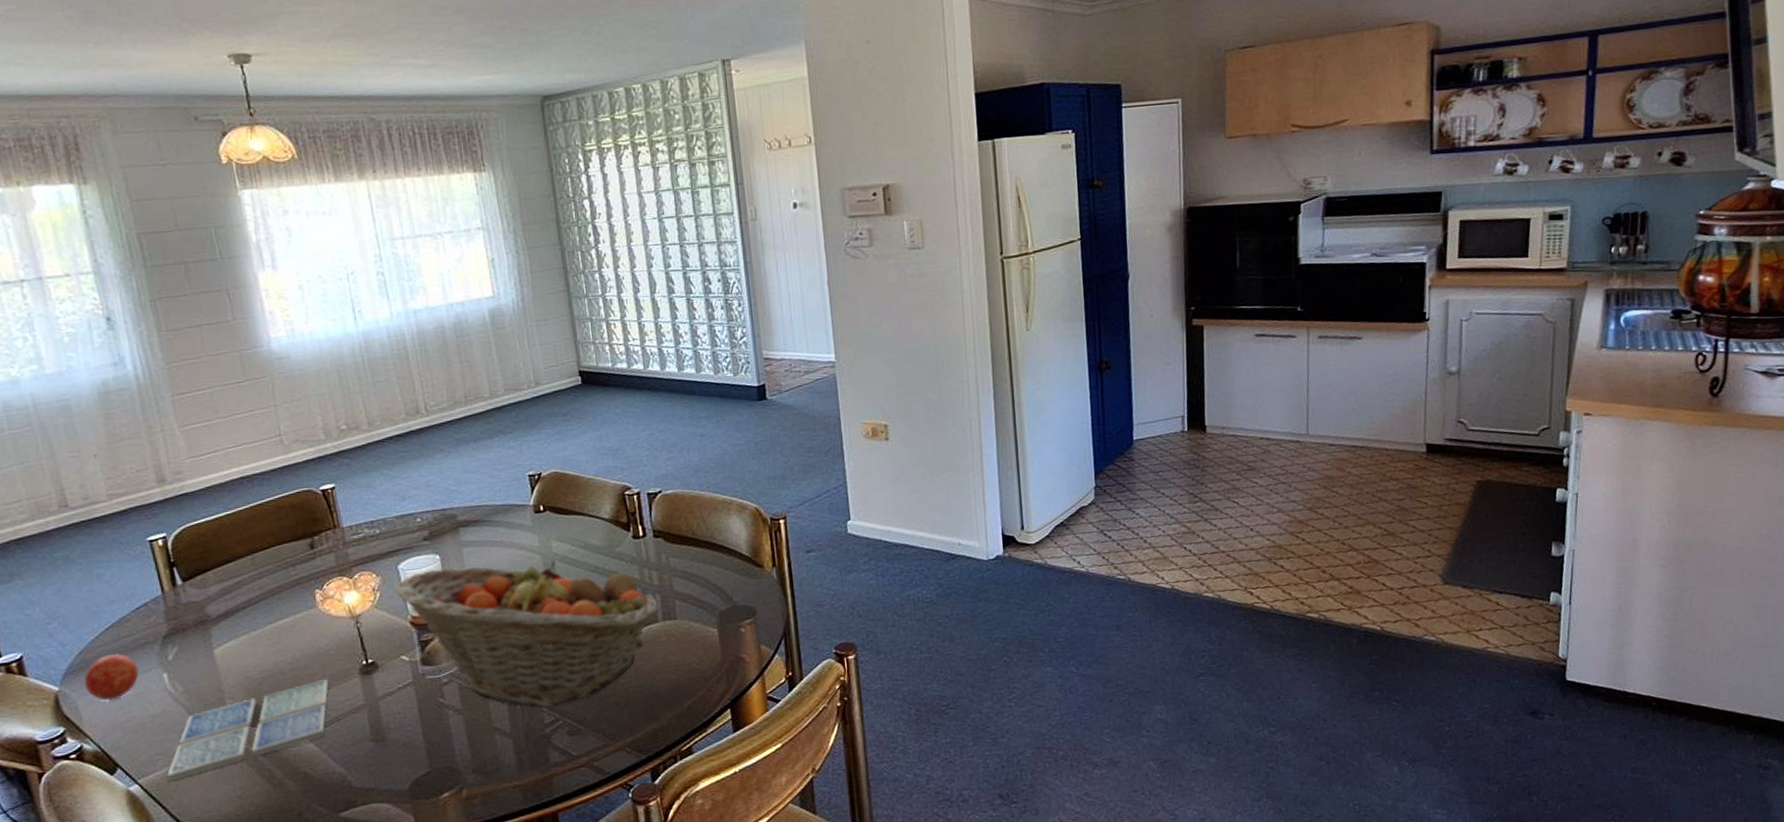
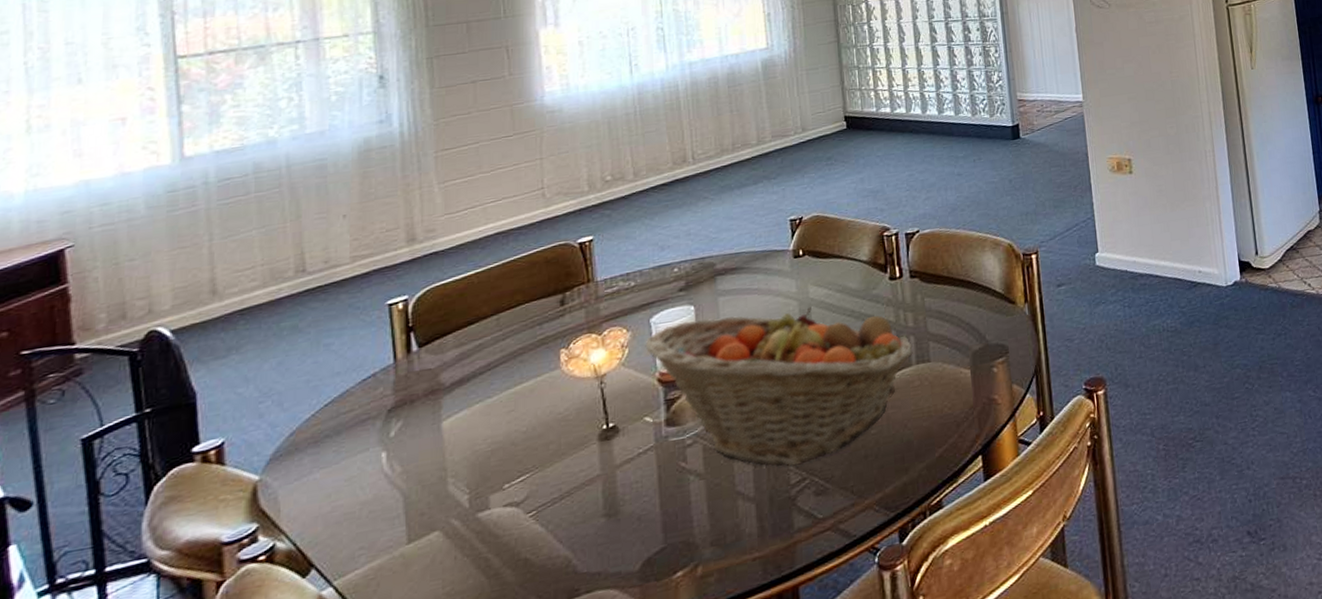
apple: present [84,654,139,701] -> none [289,432,354,488]
drink coaster: present [166,679,329,782] -> none [367,449,563,581]

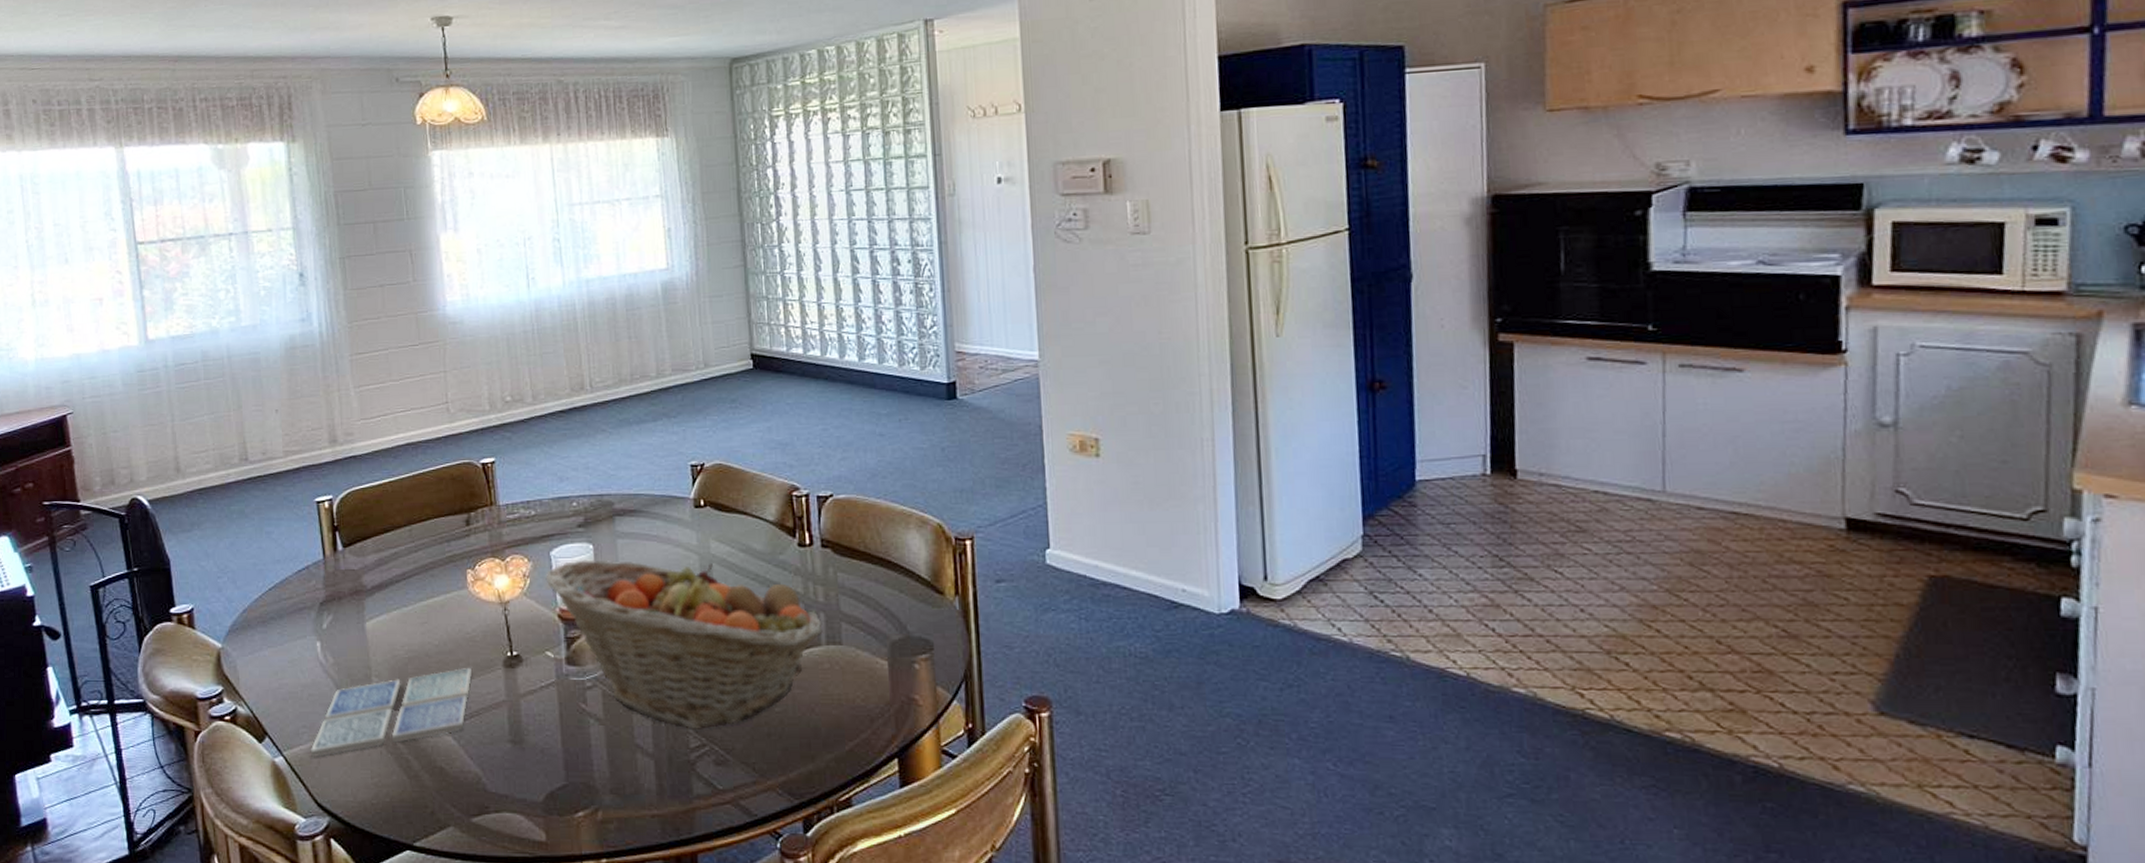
drink coaster: none [367,449,563,581] -> present [310,668,472,758]

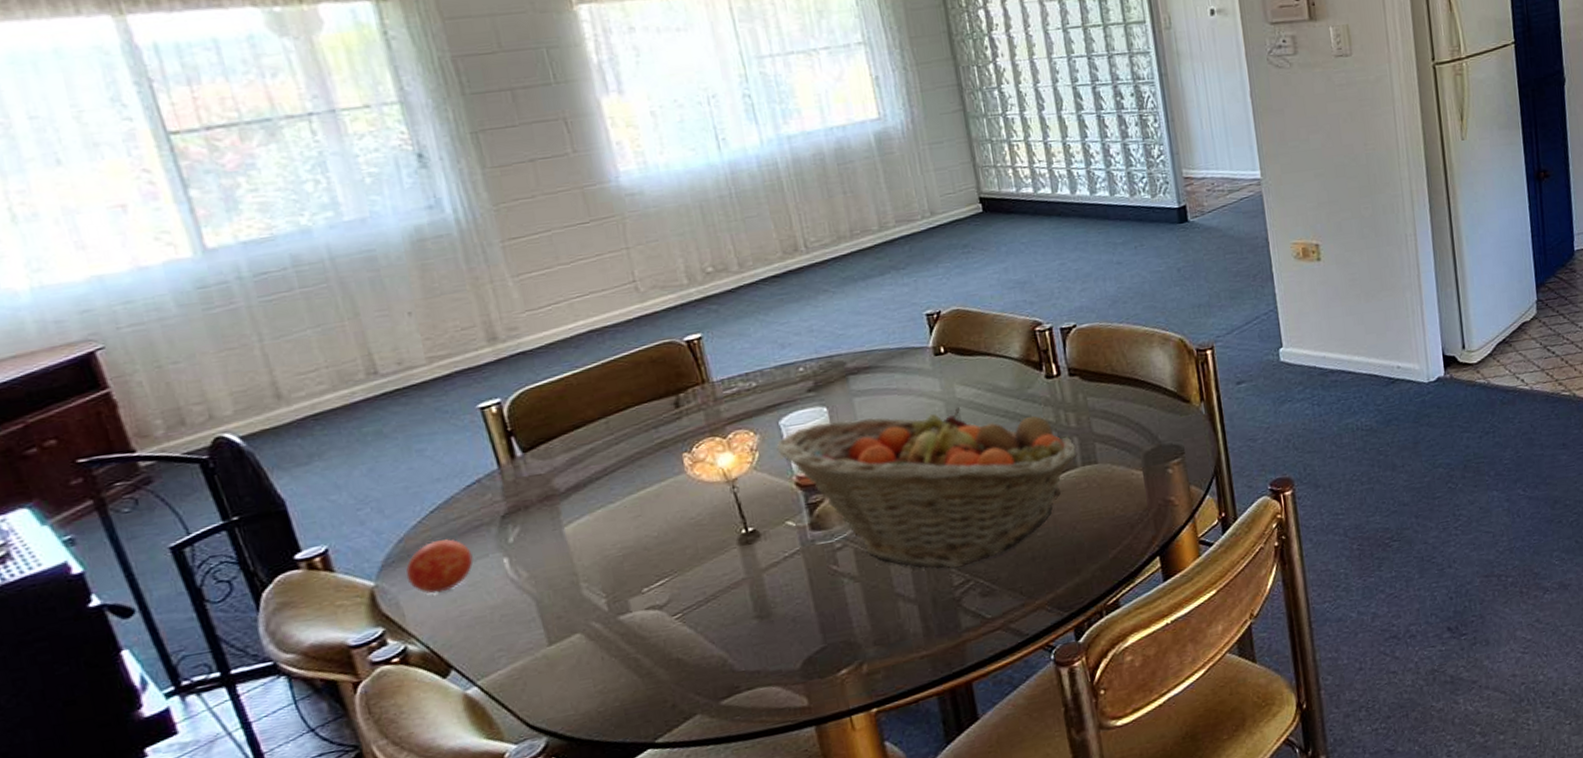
apple: none [244,616,295,664] -> present [406,539,473,594]
drink coaster: present [310,668,472,758] -> none [511,553,703,681]

